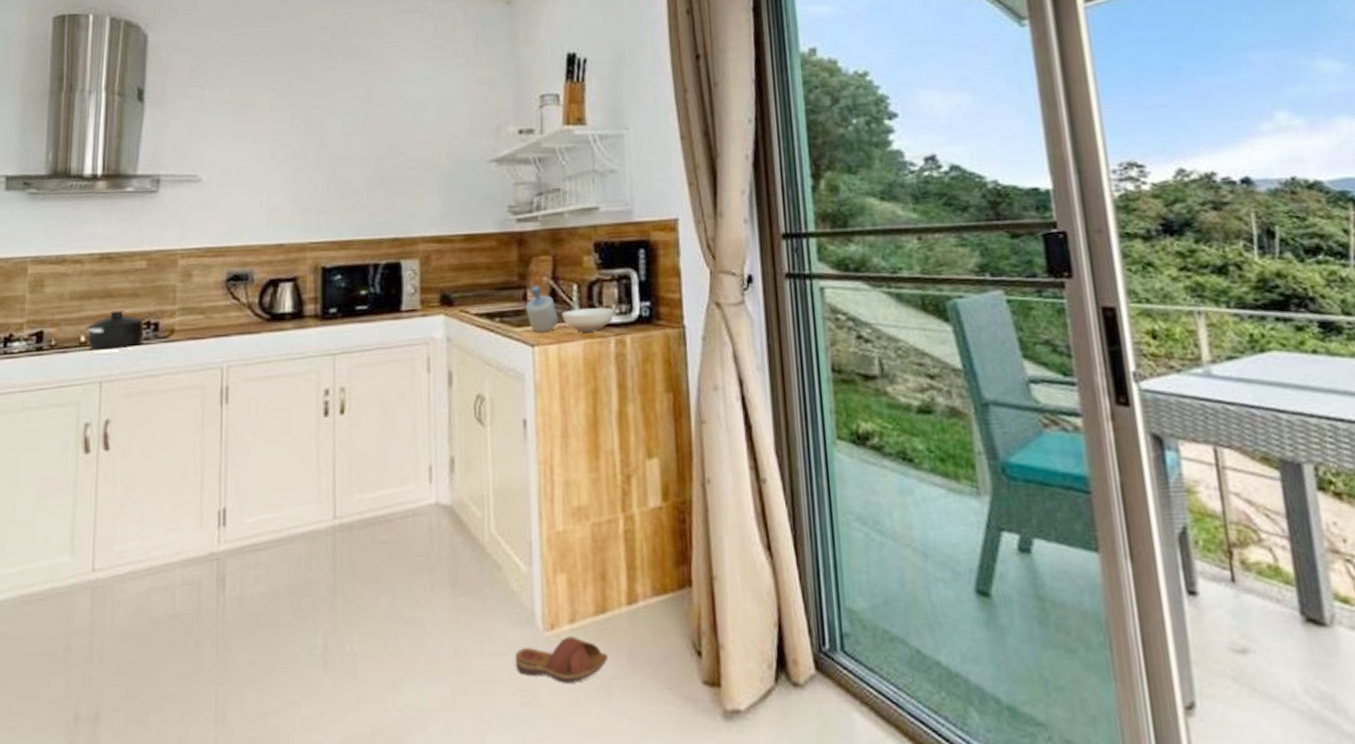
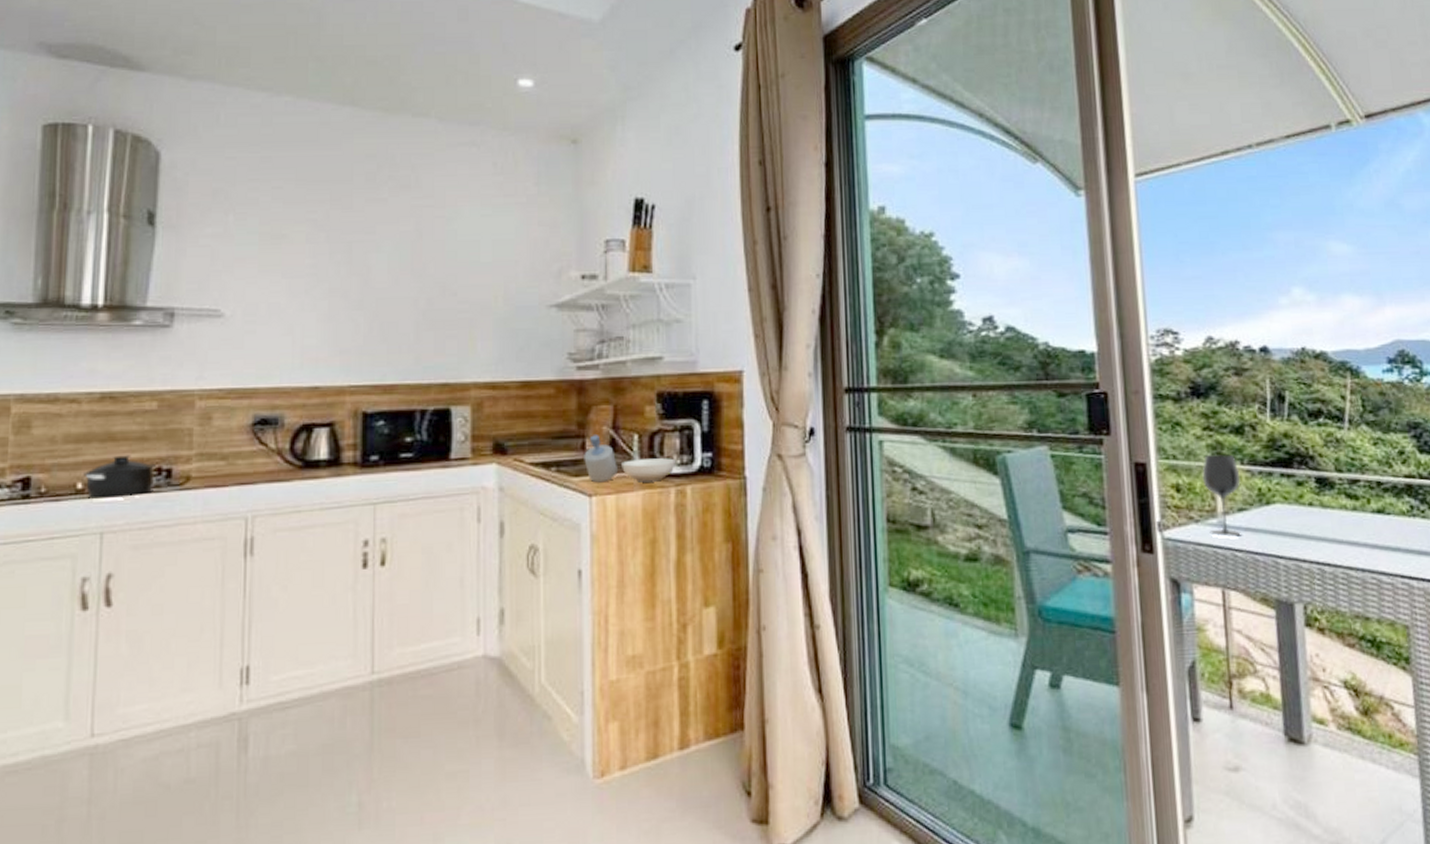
sandal: present [514,636,609,683] -> none [563,782,659,828]
wine glass: none [1181,295,1234,390] -> present [1202,453,1242,538]

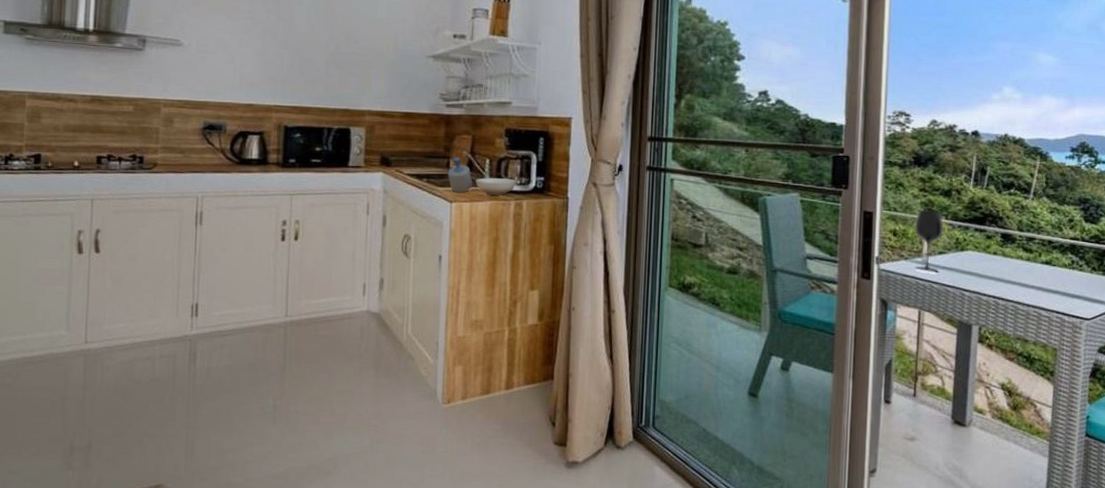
saucepan: present [83,455,156,500] -> none [79,143,132,175]

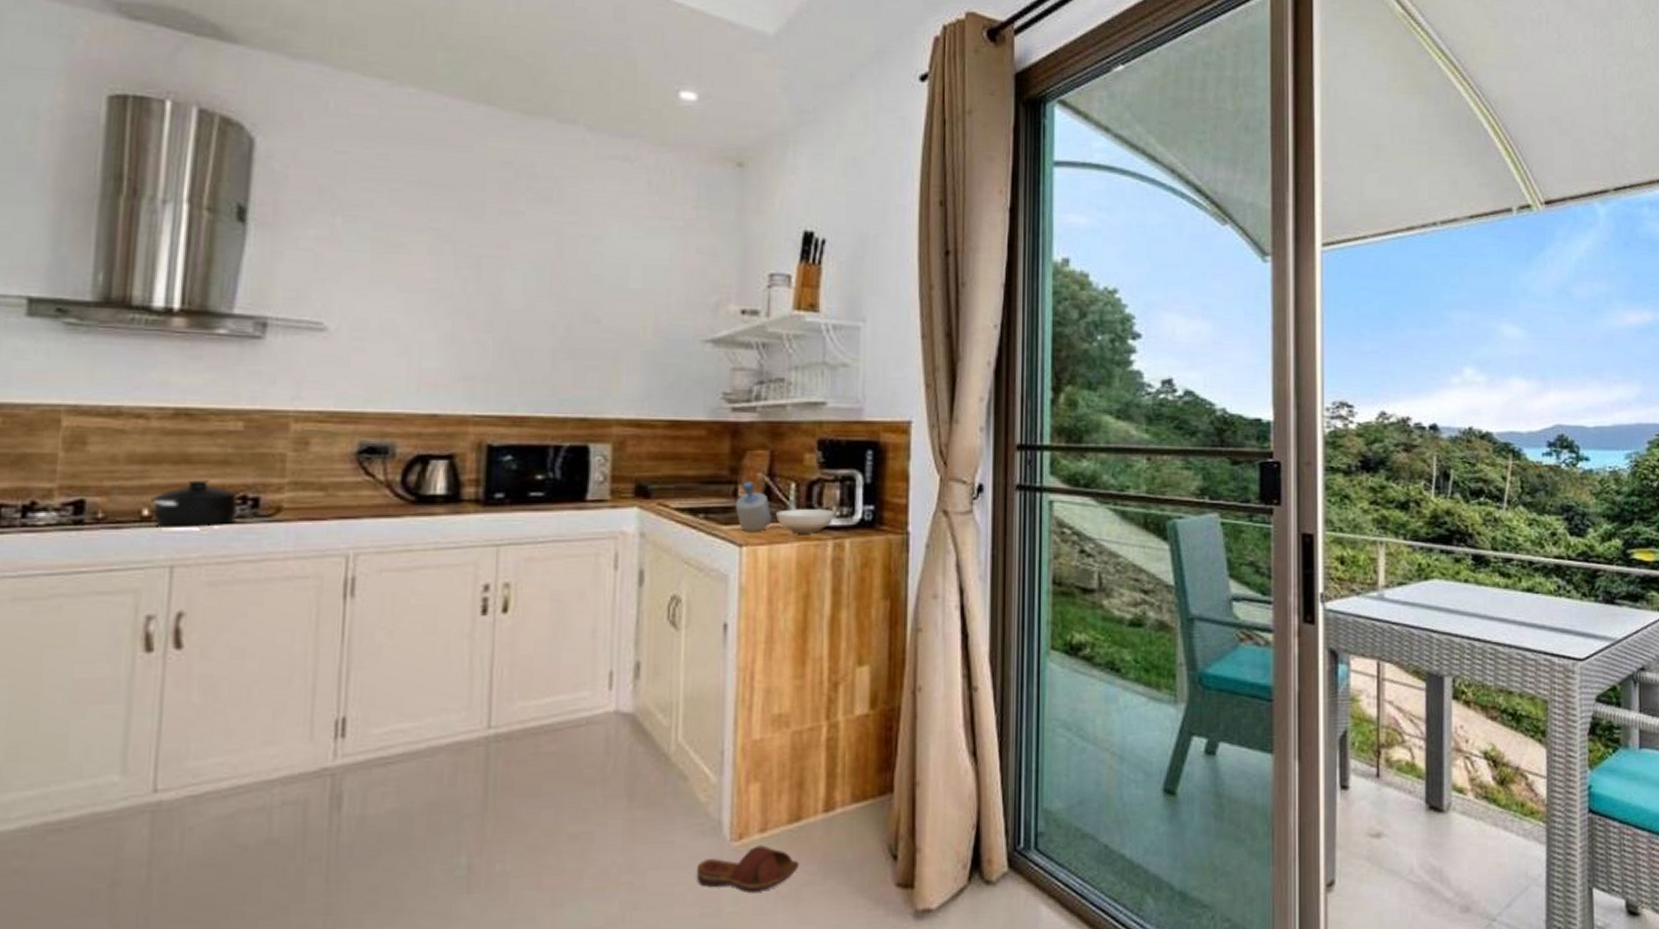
saucepan: none [79,143,132,175] -> present [150,480,240,529]
sandal: none [419,408,489,439] -> present [696,845,800,892]
wine glass: present [914,209,944,273] -> none [1366,528,1402,611]

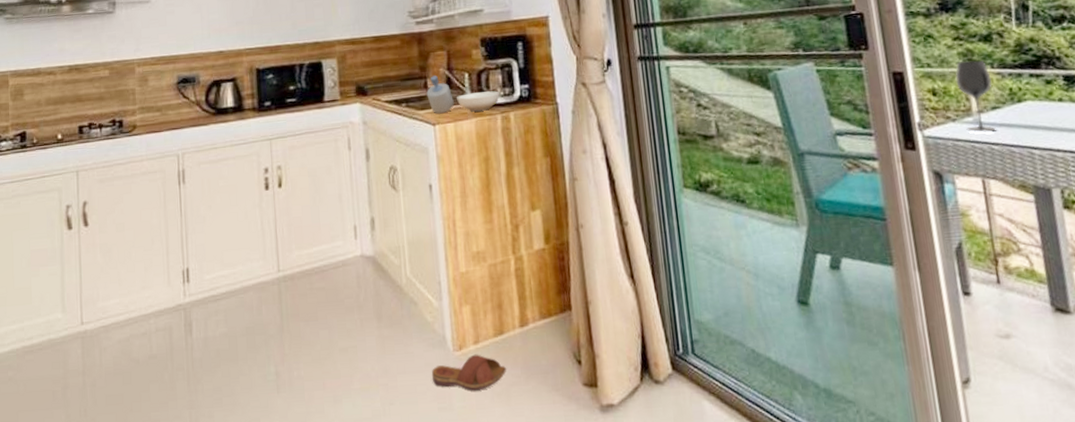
saucepan: present [150,480,240,529] -> none [61,111,111,147]
wine glass: none [1366,528,1402,611] -> present [955,59,997,133]

